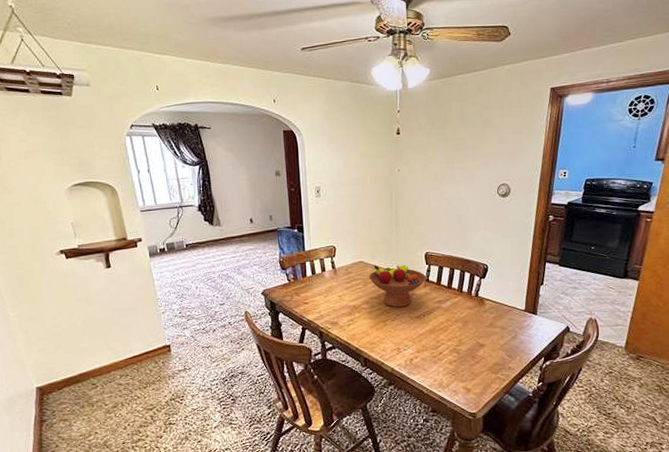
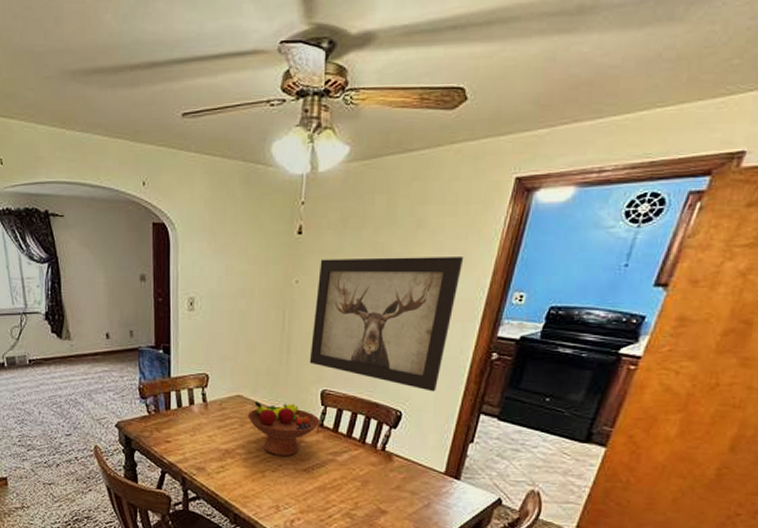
wall art: none [413,146,521,248] -> present [309,257,464,392]

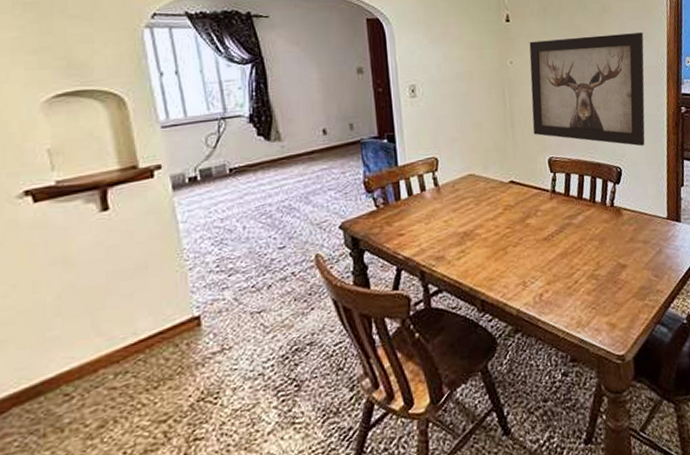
fruit bowl: present [247,401,321,457] -> none [481,174,553,229]

